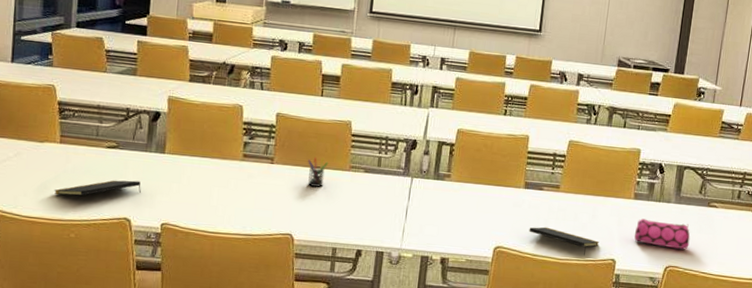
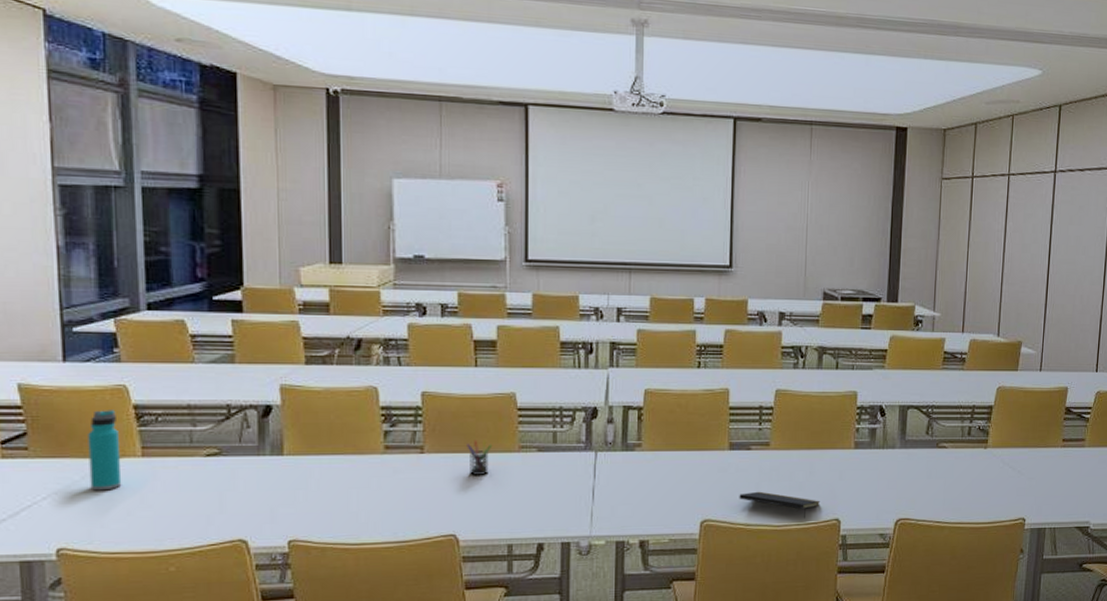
water bottle: none [20,103,45,167] -> present [88,410,122,491]
notepad: present [54,180,141,196] -> none [142,492,257,522]
pencil case: present [634,218,690,250] -> none [859,469,920,499]

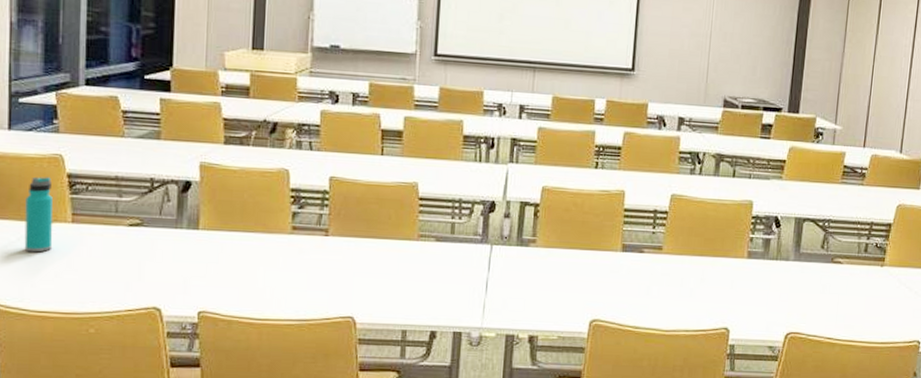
pen holder: present [467,440,493,475] -> none [369,226,394,261]
notepad: present [739,491,821,519] -> none [629,294,711,326]

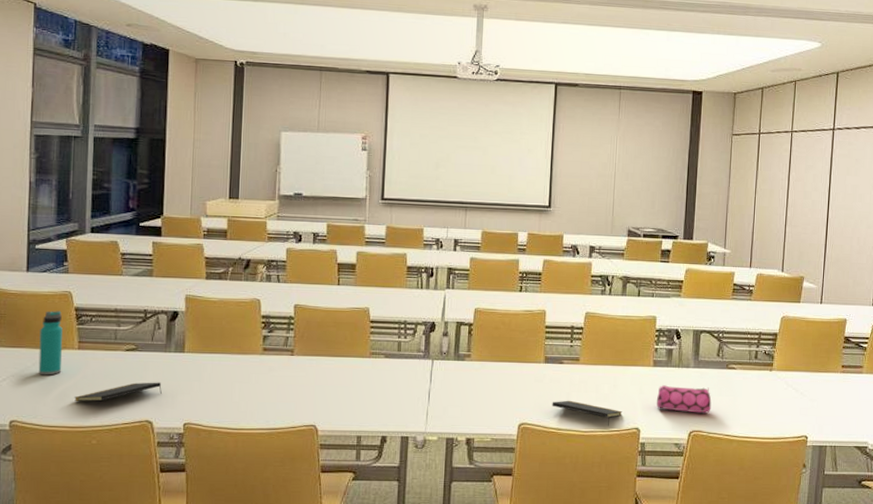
notepad: none [68,263,172,284] -> present [74,382,162,402]
notepad: none [629,294,711,326] -> present [552,400,623,426]
pencil case: none [750,280,813,313] -> present [657,385,712,414]

